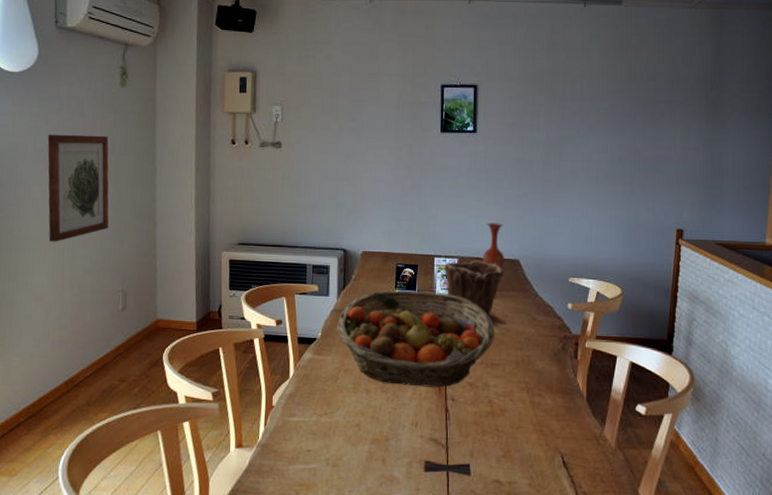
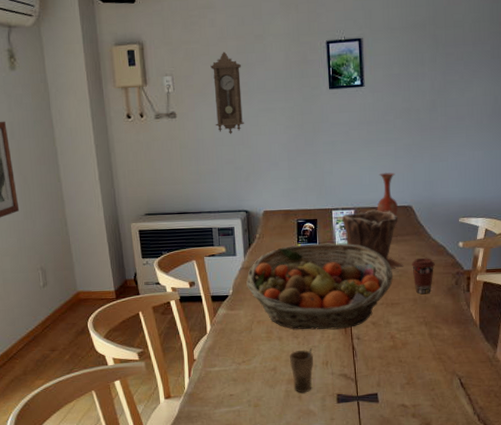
pendulum clock: none [320,86,353,170] -> present [210,51,244,135]
cup: none [375,405,403,456] -> present [289,348,314,393]
coffee cup: none [516,317,541,357] -> present [412,258,435,295]

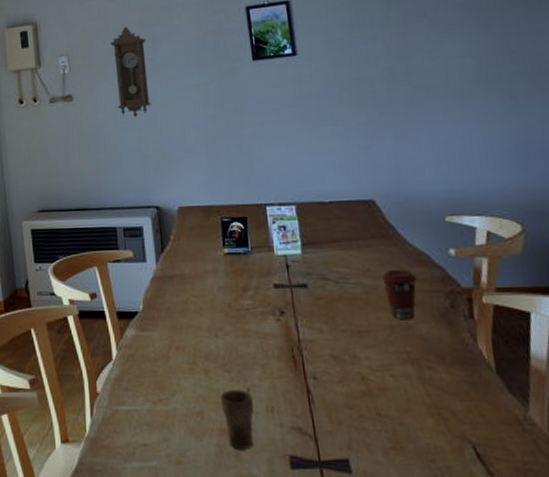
fruit basket: present [246,243,394,330] -> none [160,247,358,363]
plant pot: present [343,209,404,269] -> none [280,204,372,284]
vase: present [377,172,399,216] -> none [325,158,356,213]

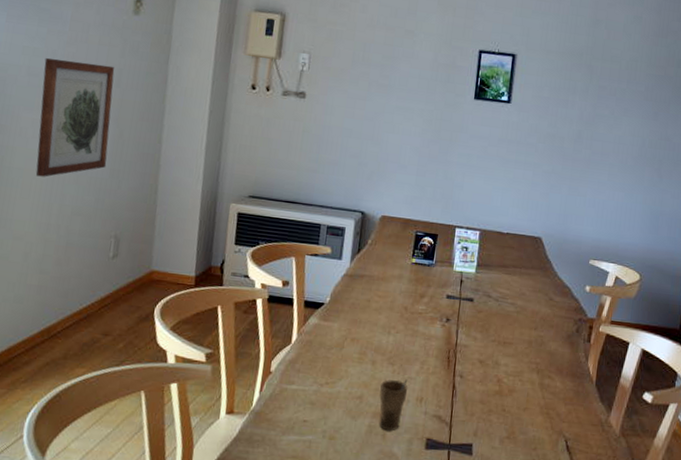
pendulum clock: present [110,26,151,118] -> none [346,40,386,127]
coffee cup: present [382,270,417,320] -> none [532,296,557,338]

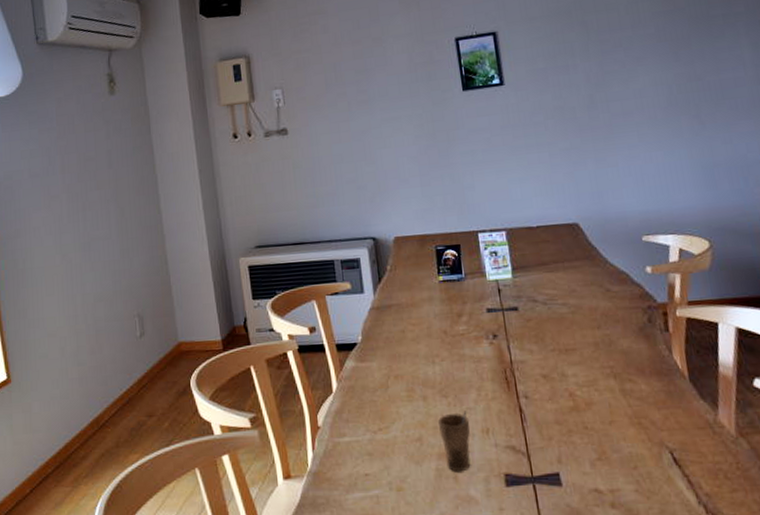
wall art: present [35,57,115,177] -> none [41,149,116,271]

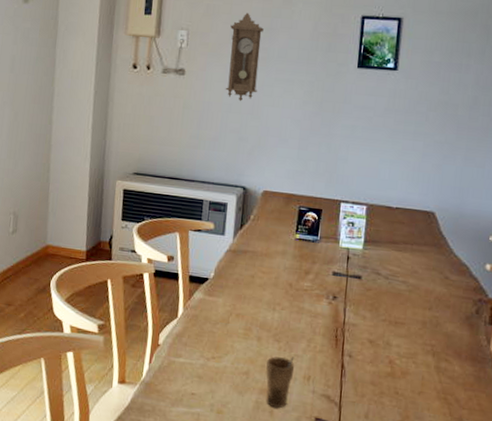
pendulum clock: none [324,58,366,150] -> present [225,12,264,102]

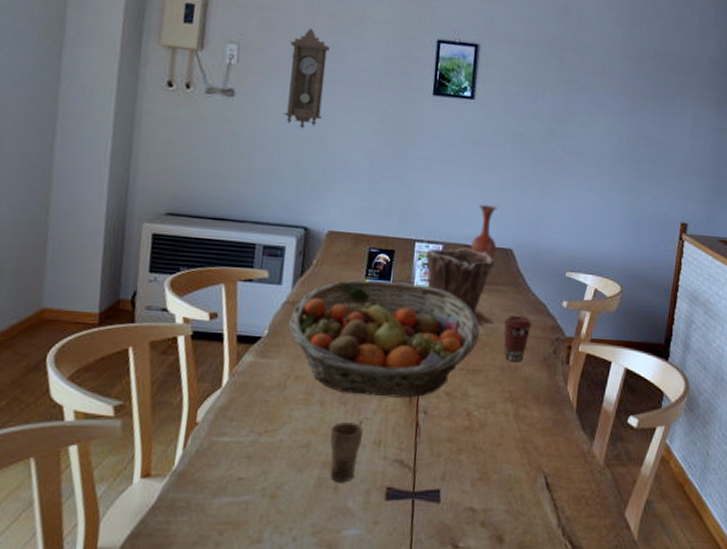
fruit basket: none [231,234,402,342] -> present [288,280,480,398]
plant pot: none [351,209,417,282] -> present [426,247,495,325]
vase: none [393,169,420,221] -> present [470,204,498,259]
coffee cup: none [425,275,454,319] -> present [504,316,532,363]

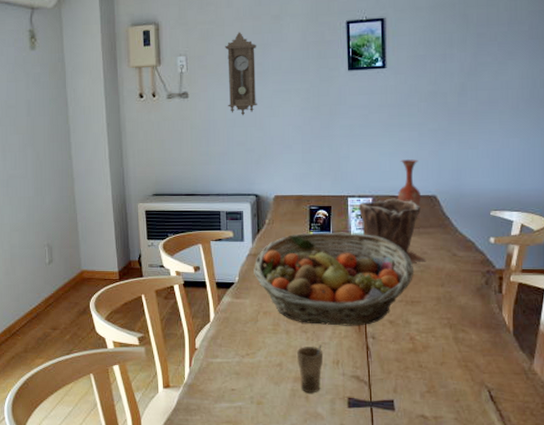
coffee cup: present [504,316,532,363] -> none [435,254,462,293]

